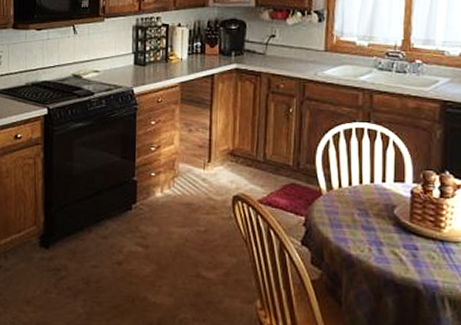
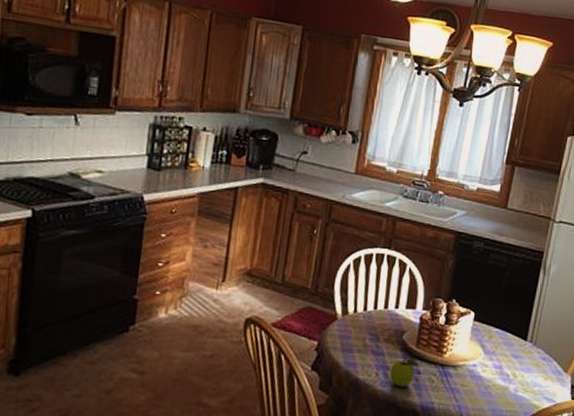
fruit: none [385,234,416,264] -> present [390,358,419,387]

